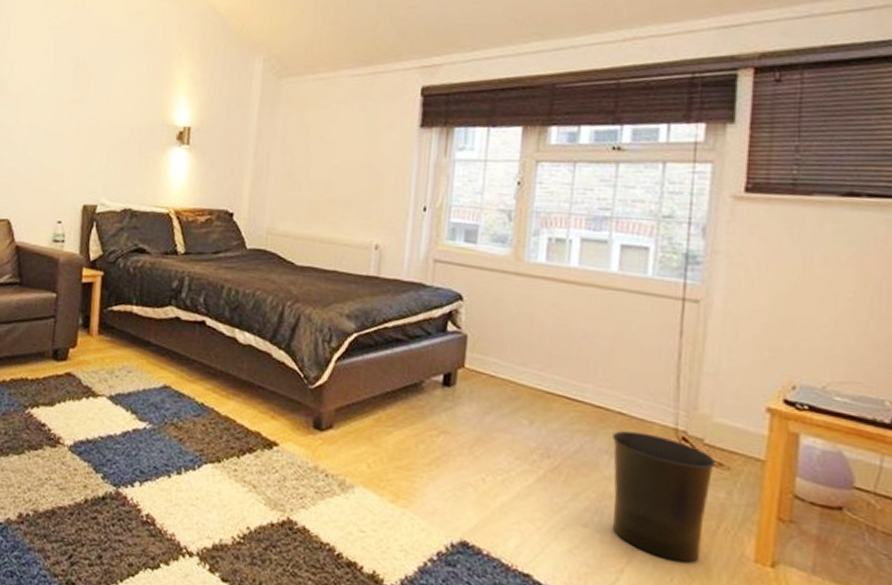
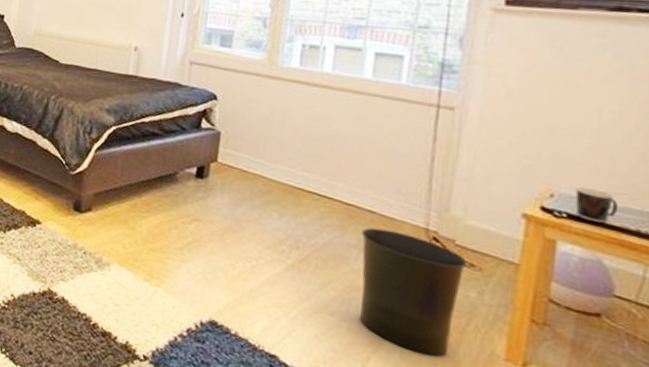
mug: none [815,378,856,413] -> present [575,187,619,223]

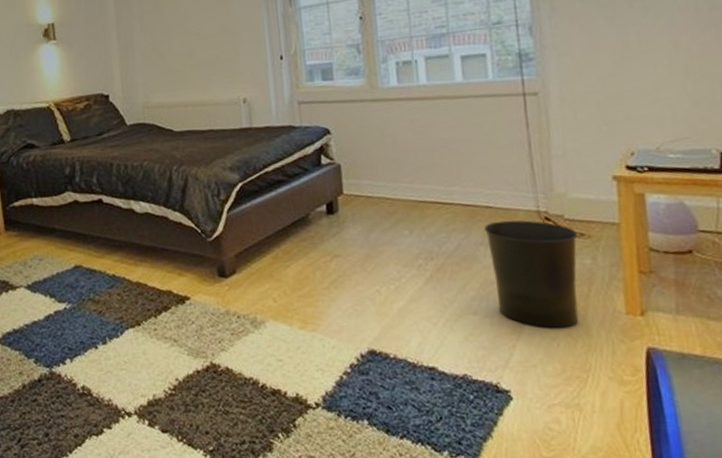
mug: present [575,187,619,223] -> none [650,139,687,169]

